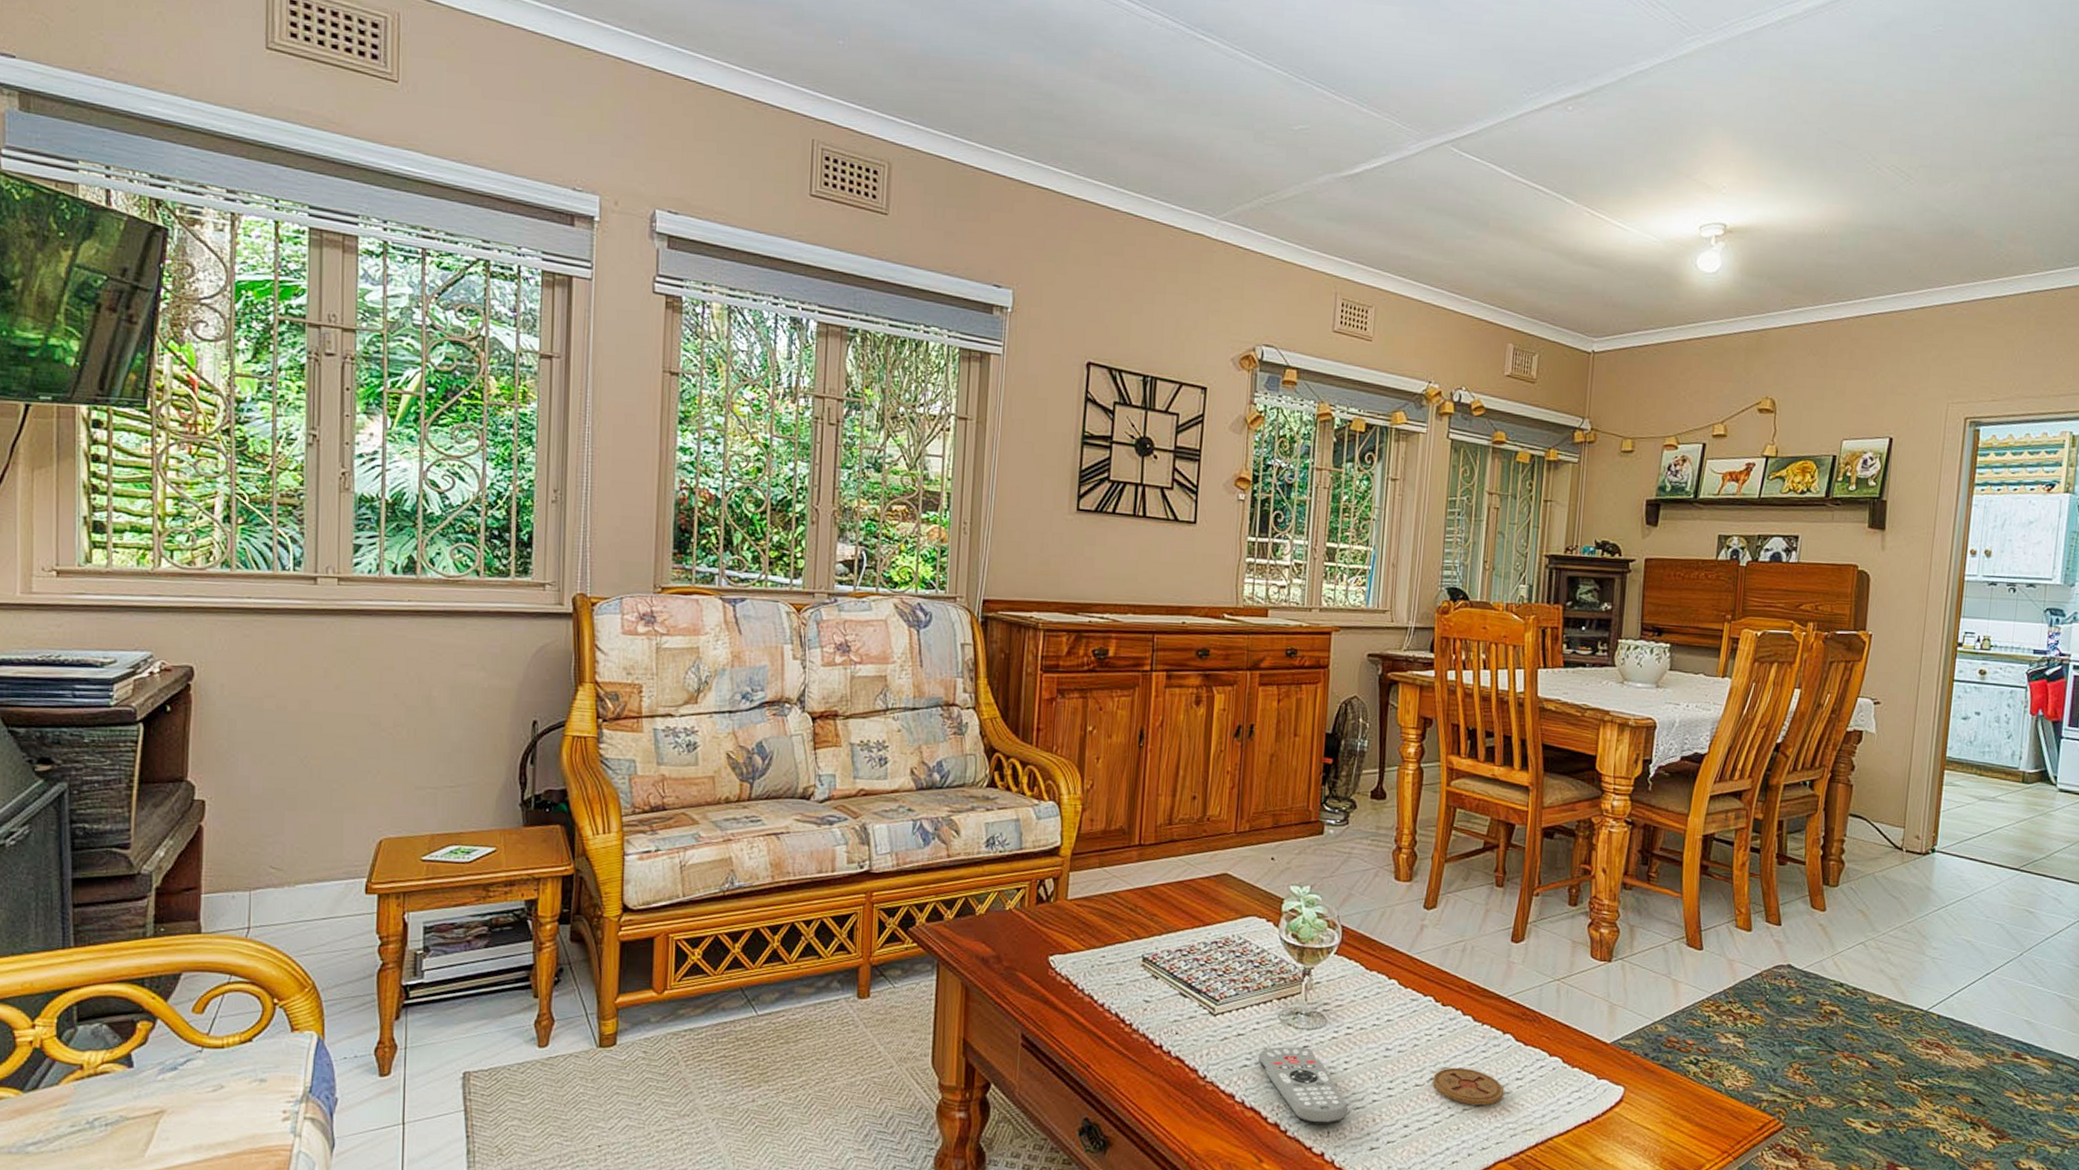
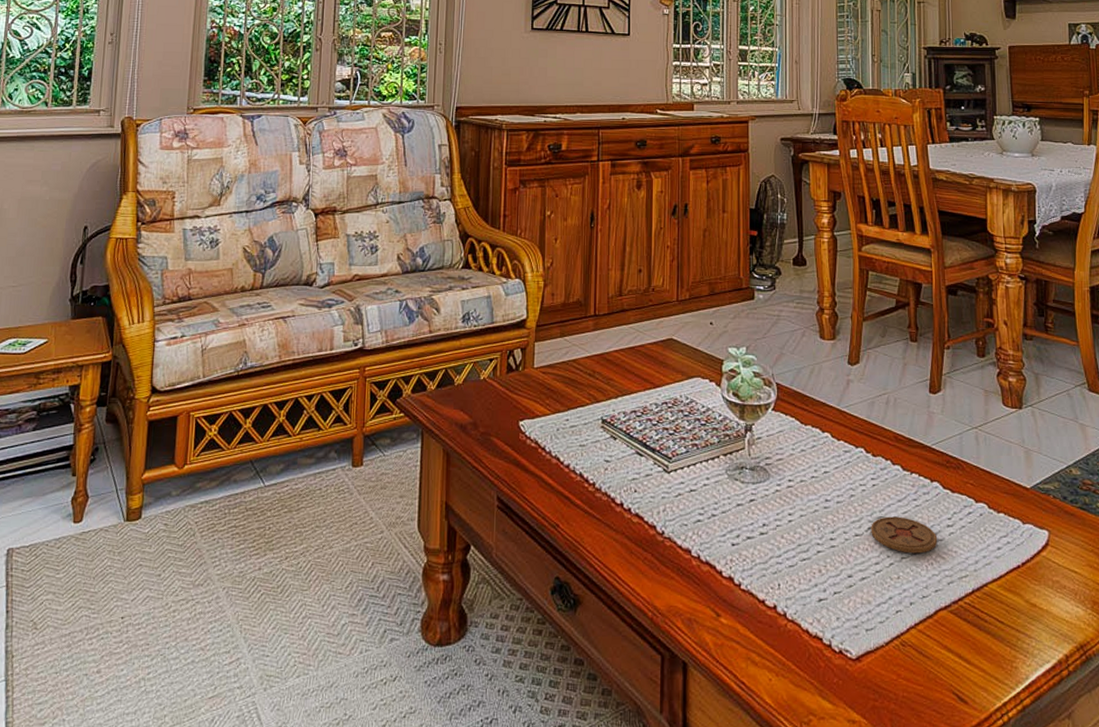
remote control: present [1257,1046,1349,1125] -> none [709,501,796,577]

